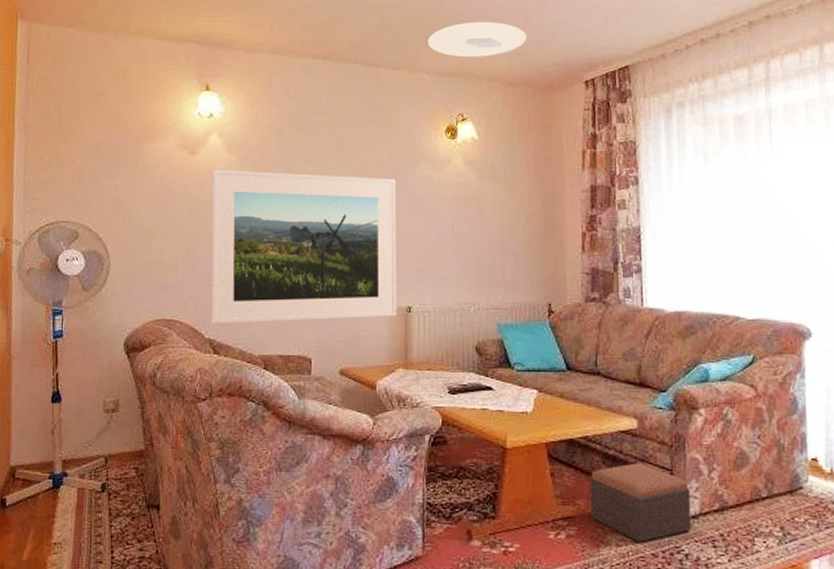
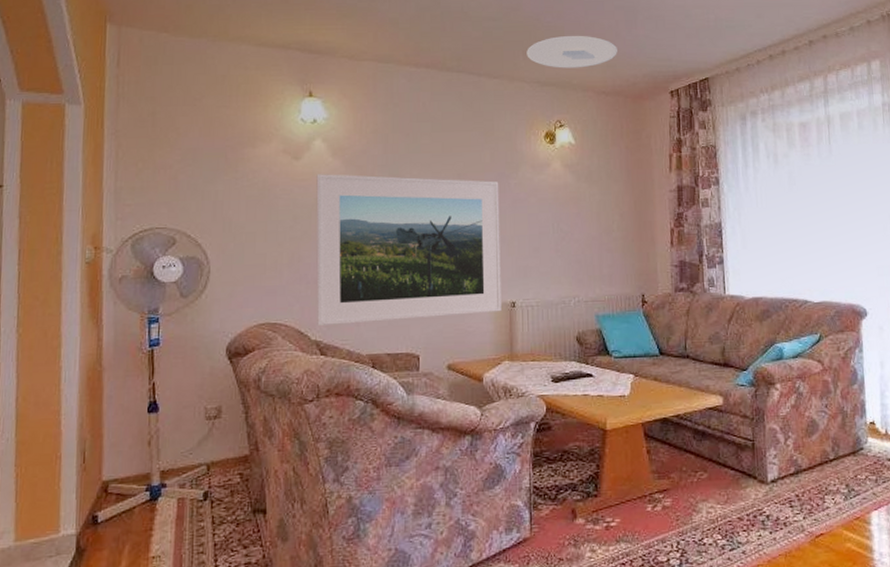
footstool: present [590,463,691,542] -> none [682,436,771,508]

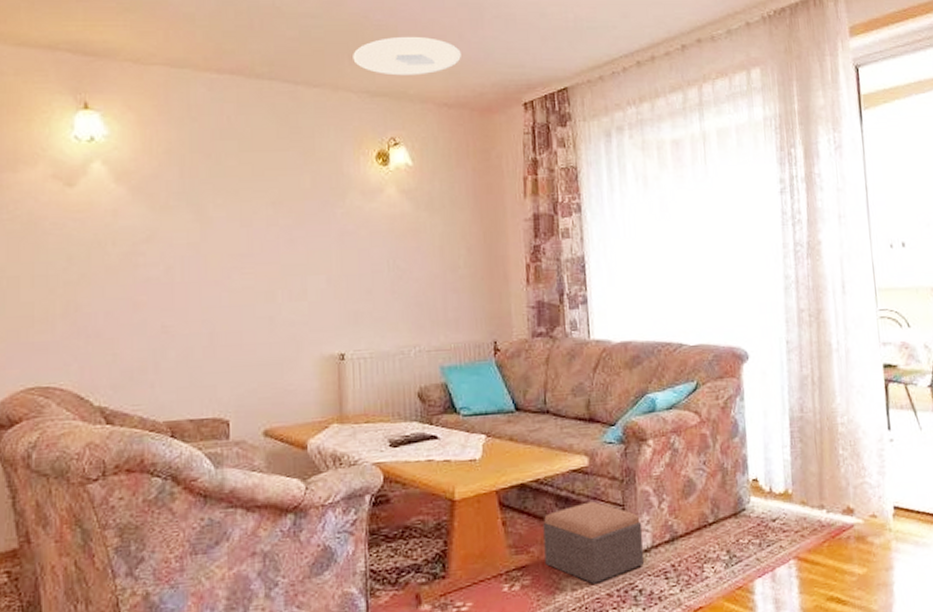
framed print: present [316,174,501,327] -> none [96,203,328,390]
footstool: none [682,436,771,508] -> present [543,501,644,584]

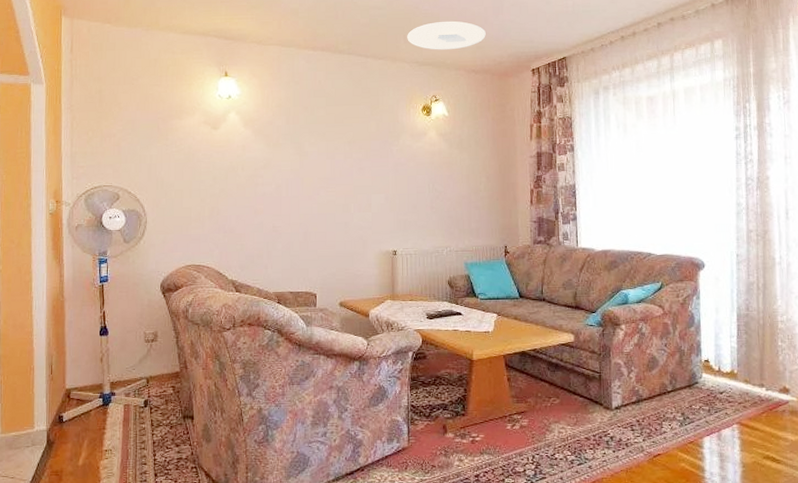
footstool: present [543,501,644,584] -> none [538,368,615,429]

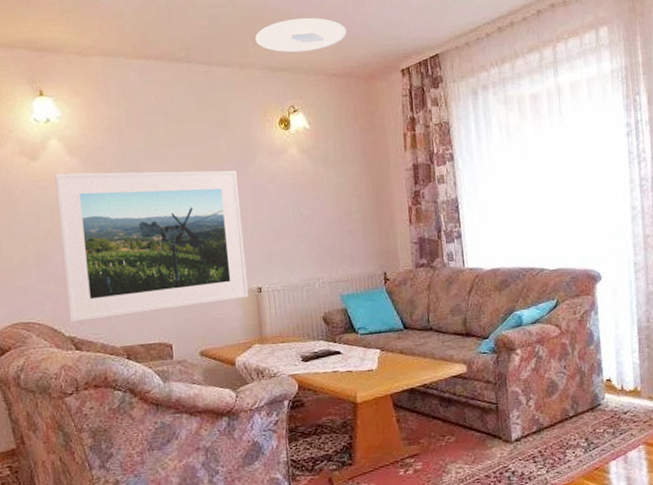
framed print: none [231,141,385,269] -> present [55,170,248,323]

